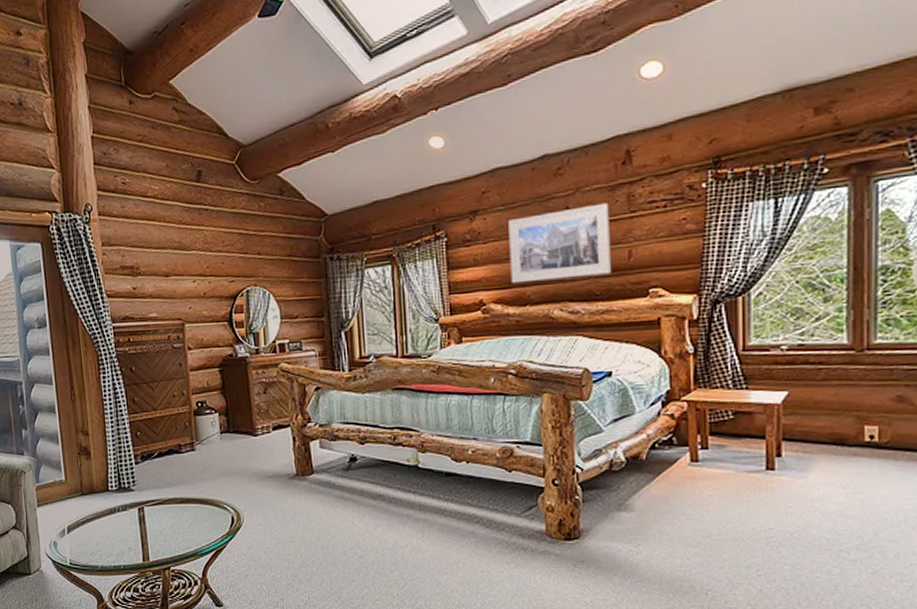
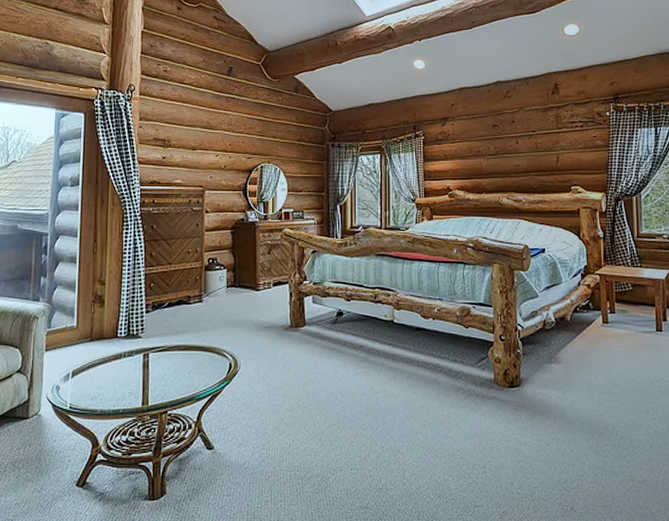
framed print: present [508,203,611,284] -> none [470,120,544,176]

